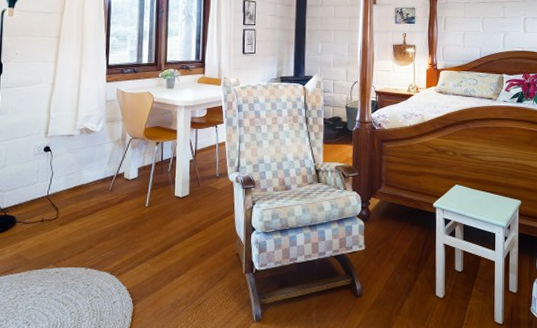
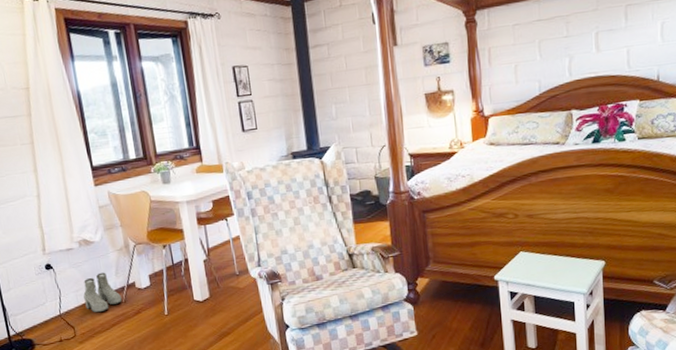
boots: none [73,160,109,198] -> present [83,272,122,313]

